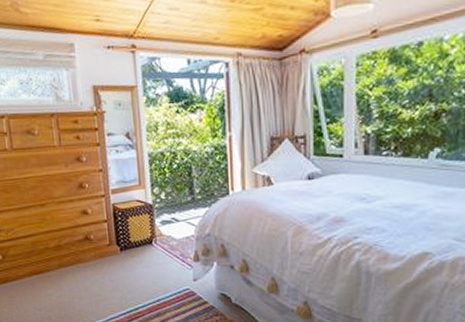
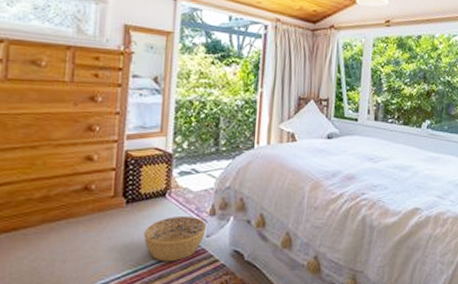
basket: none [139,262,193,302] -> present [144,217,207,262]

